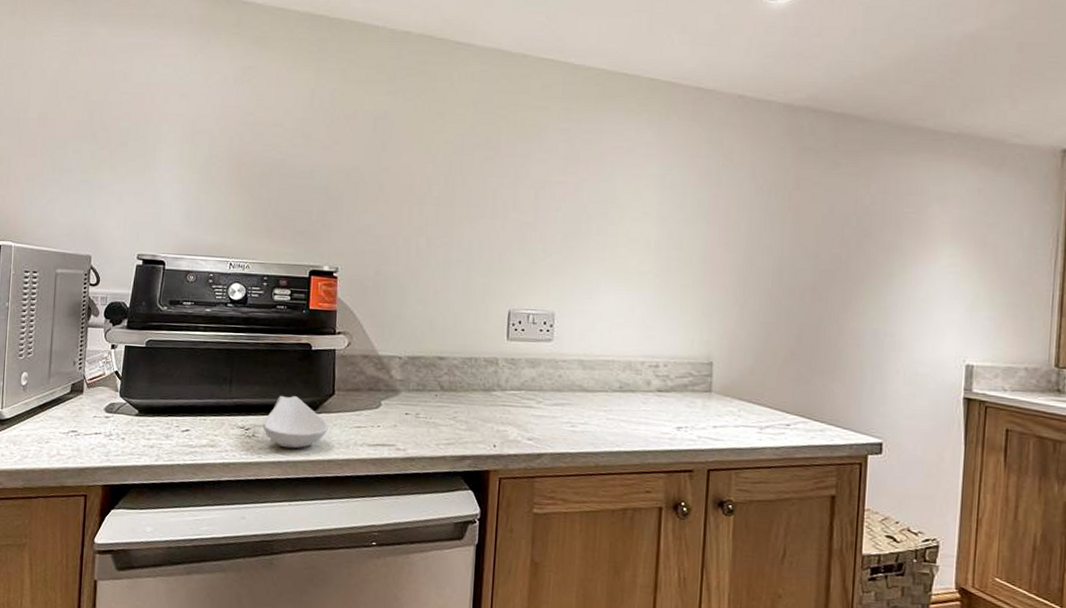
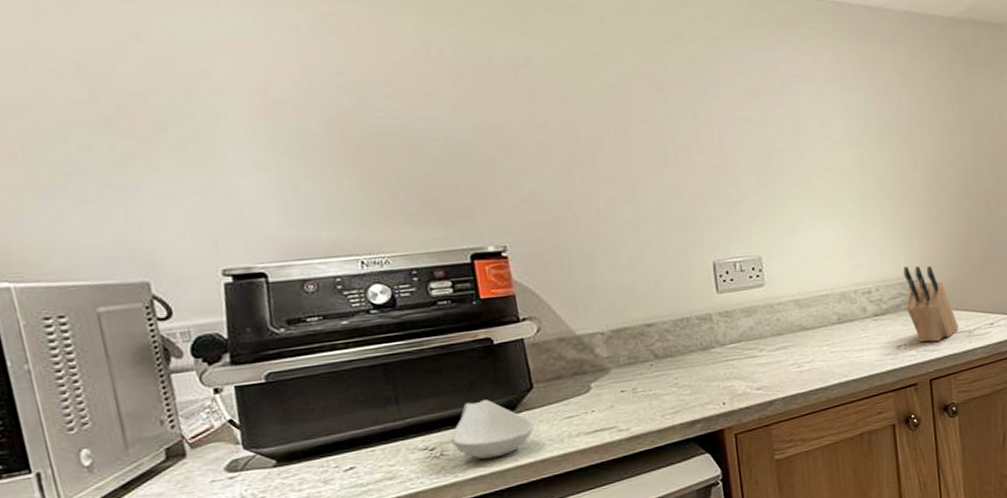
knife block: none [694,347,749,431] -> present [903,265,958,342]

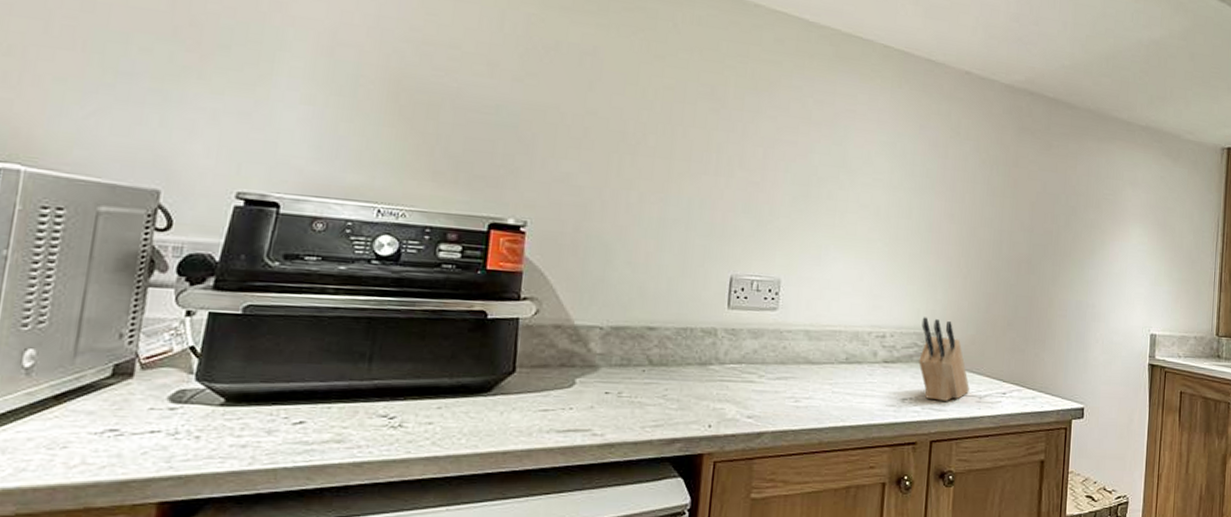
spoon rest: present [450,400,534,460] -> none [414,374,506,440]

